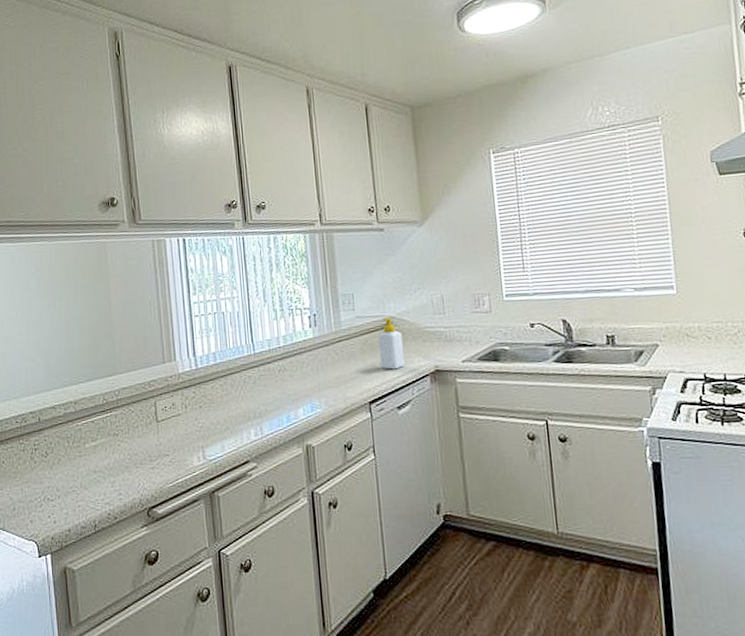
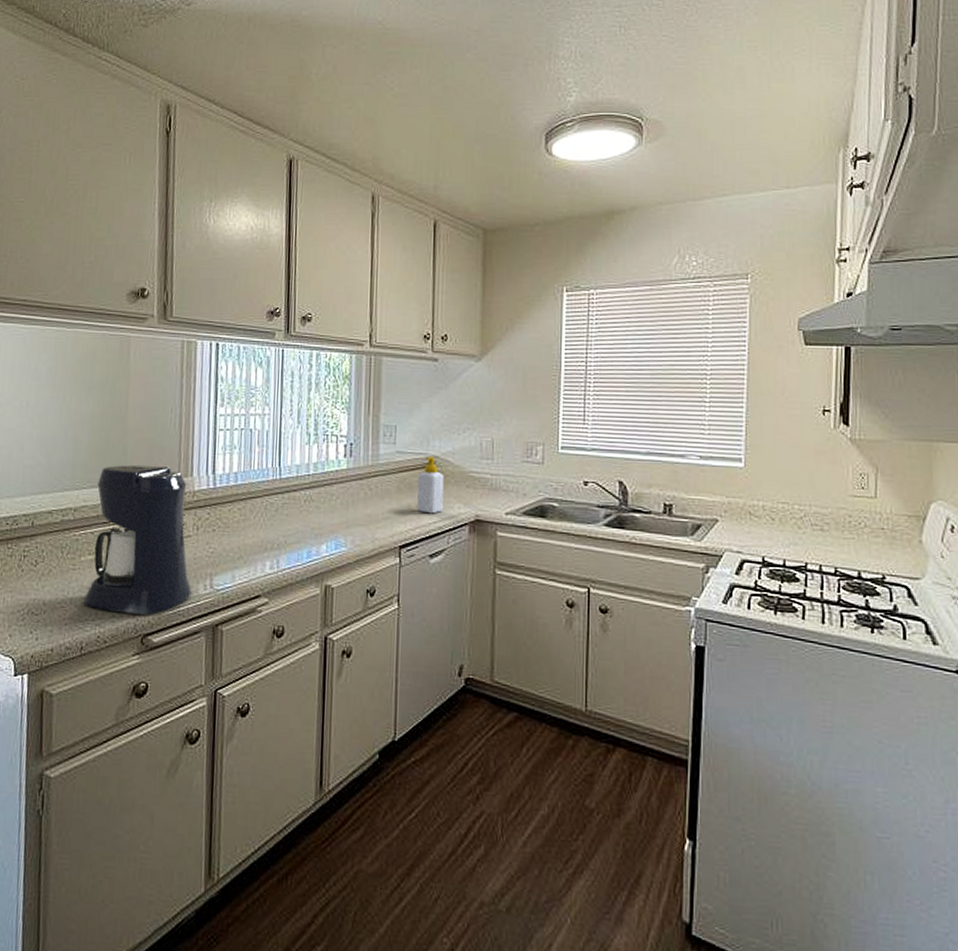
coffee maker: none [91,354,187,491] -> present [83,464,192,616]

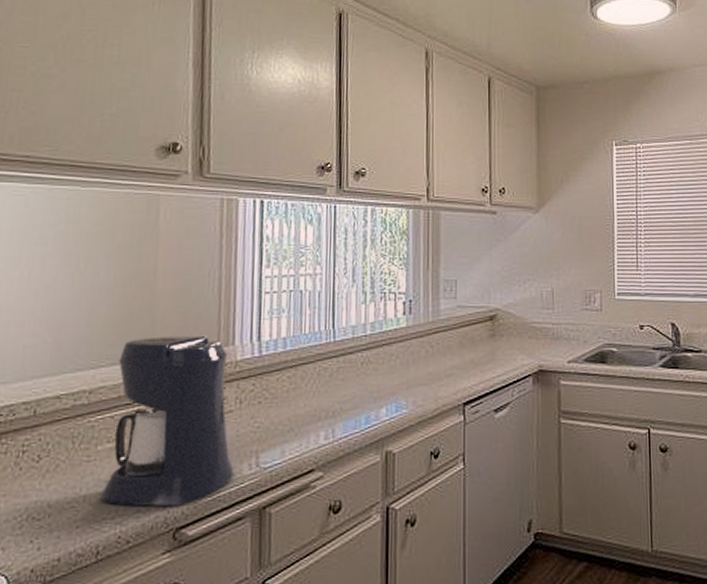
soap bottle: present [417,456,444,514] -> none [481,309,506,368]

